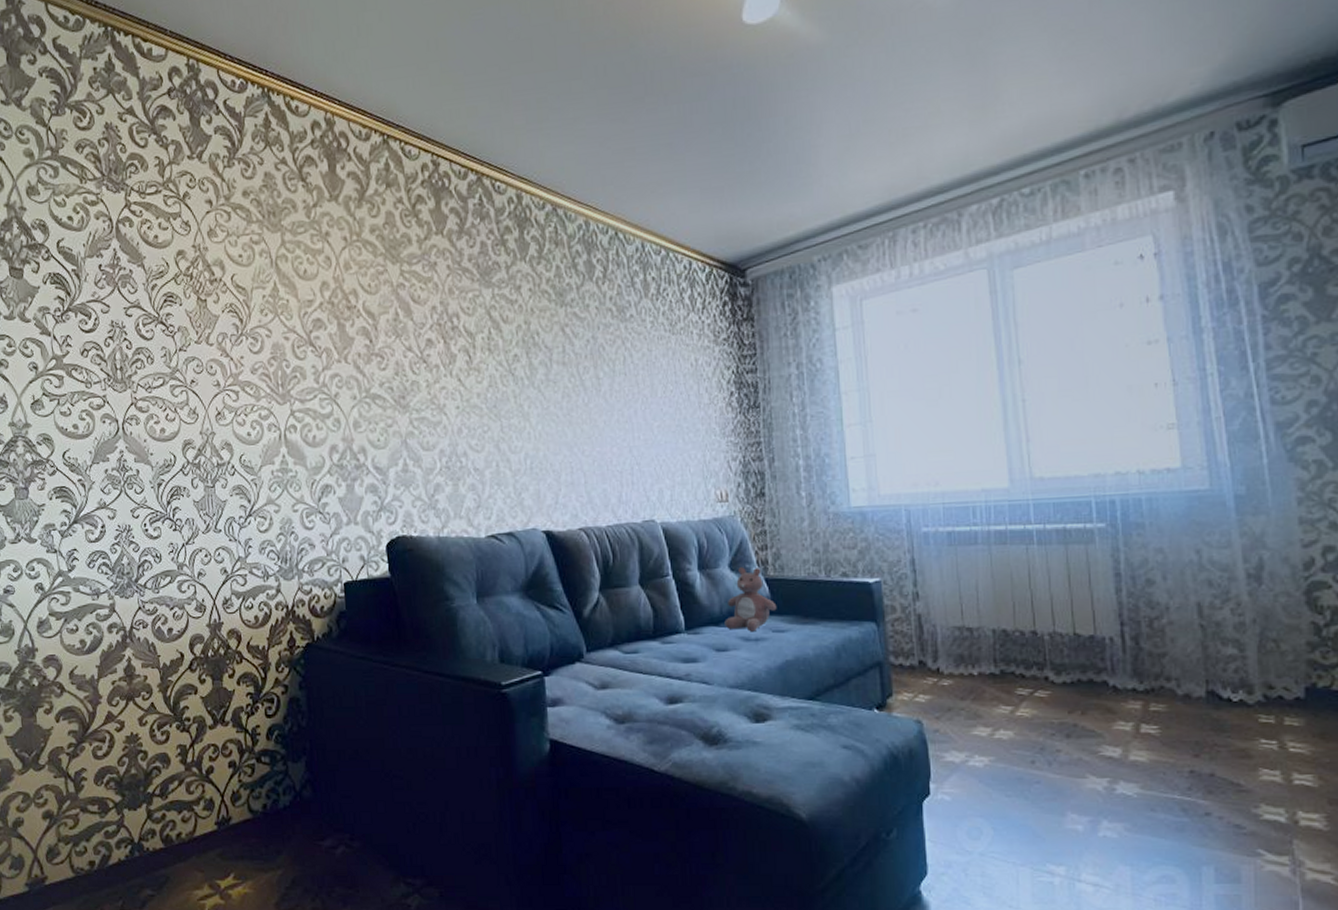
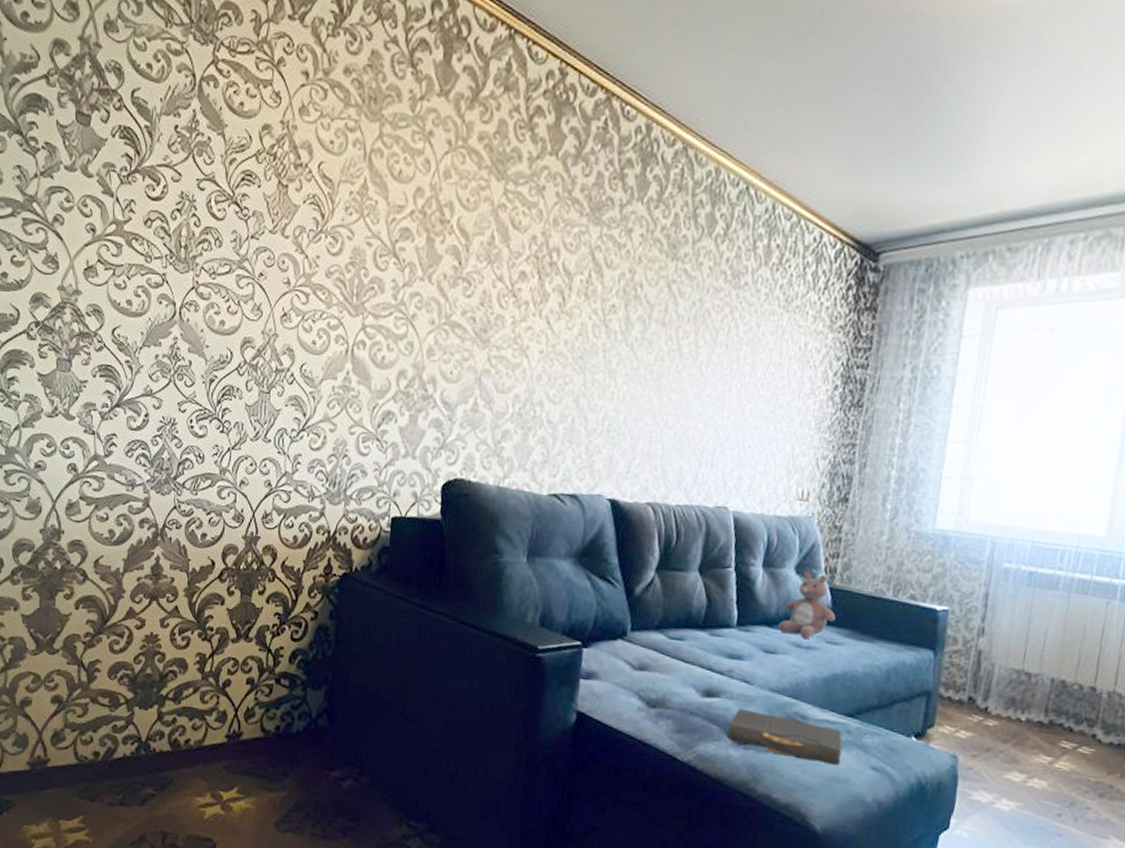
book: none [697,709,811,751] -> present [726,708,843,766]

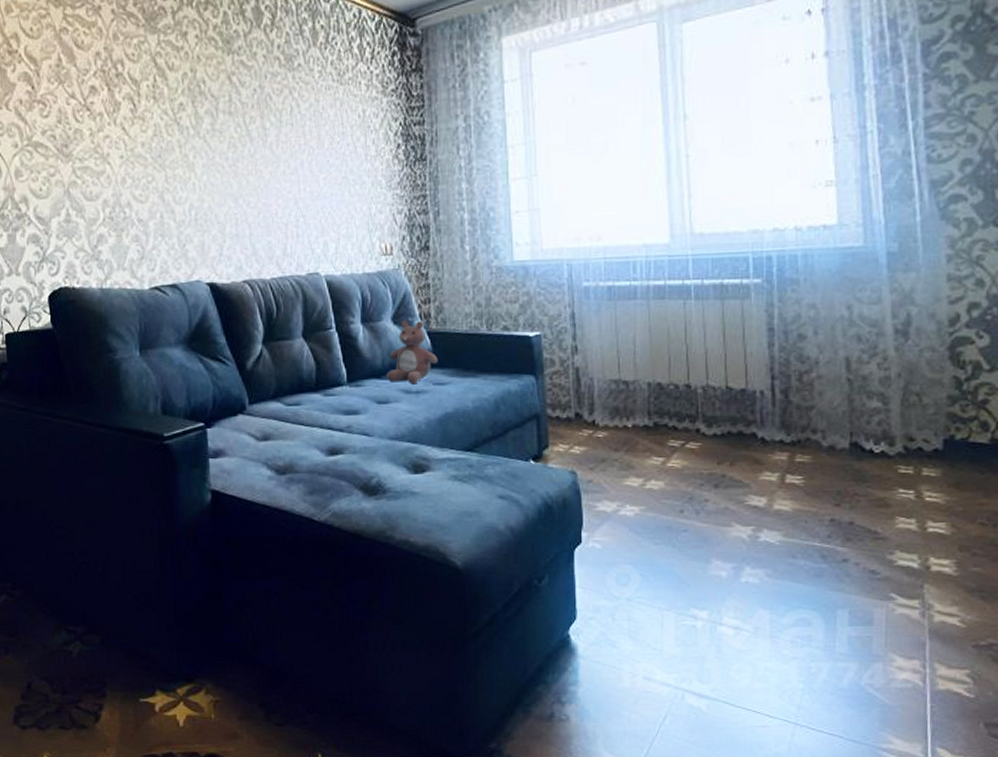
book: present [726,708,843,766] -> none [356,460,468,501]

